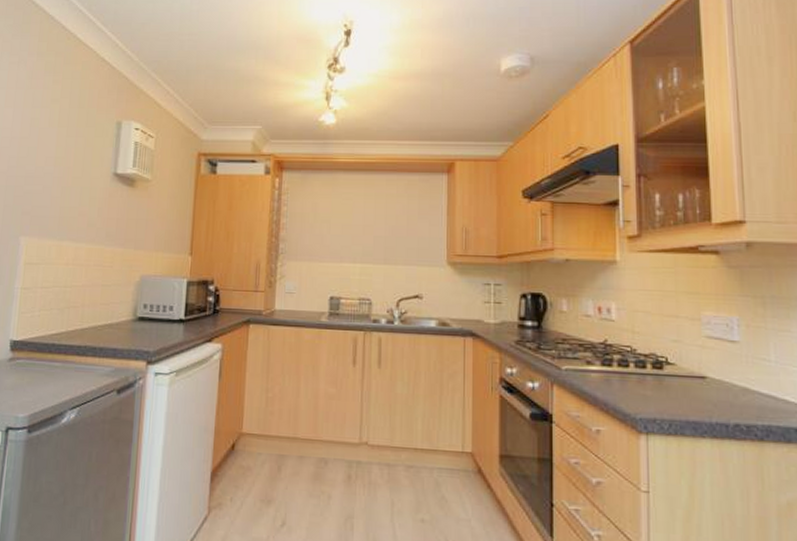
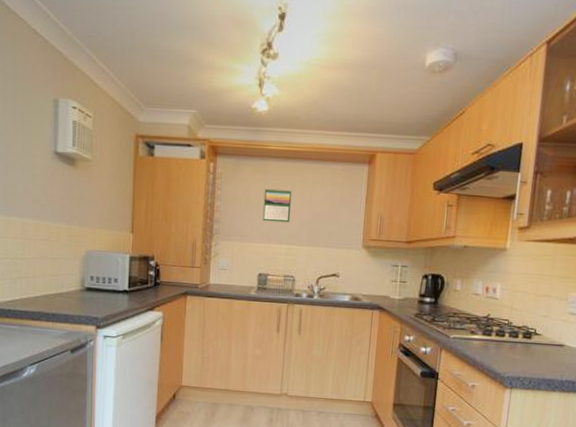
calendar: none [333,203,365,239] -> present [262,188,292,223]

